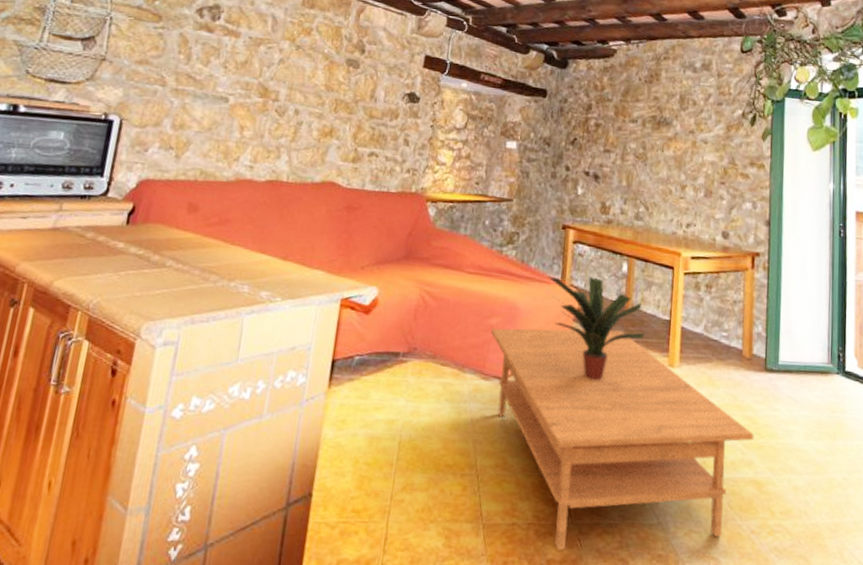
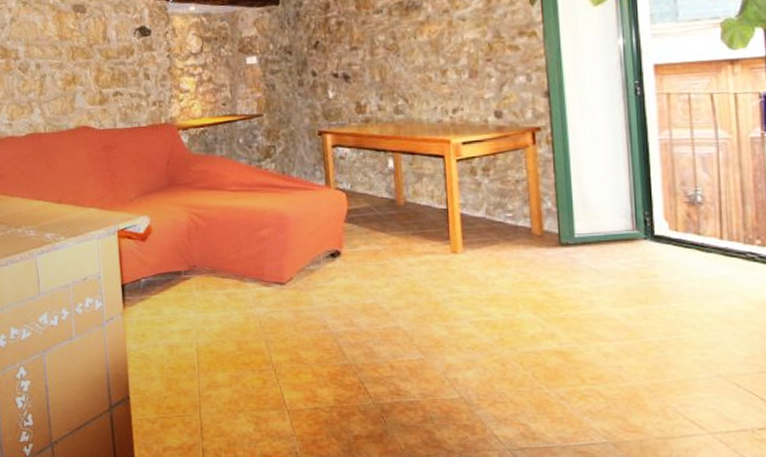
coffee table: present [490,328,754,551] -> none [263,225,554,428]
potted plant: present [548,276,645,381] -> none [312,177,422,275]

